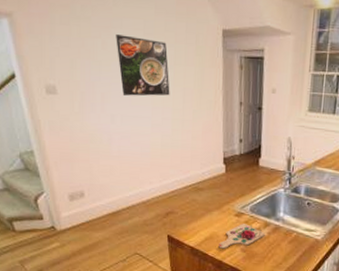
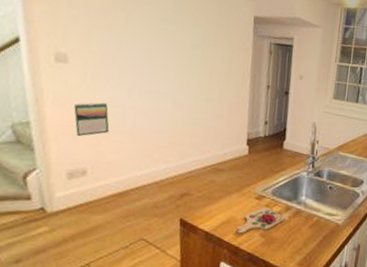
calendar: none [67,129,99,163] -> present [74,102,110,137]
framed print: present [116,34,170,96] -> none [142,9,197,74]

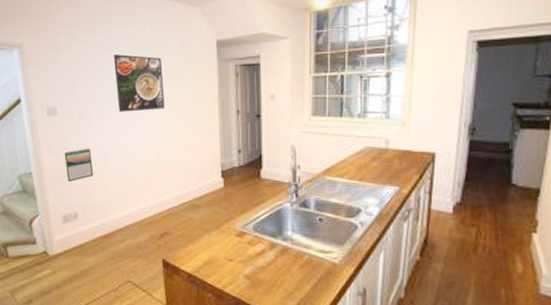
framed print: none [142,9,197,74] -> present [113,54,165,112]
cutting board: present [236,207,286,234] -> none [219,245,272,276]

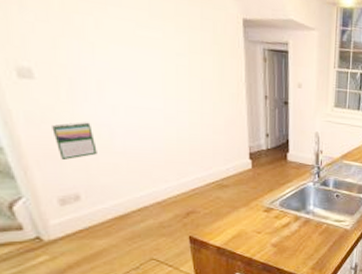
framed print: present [113,54,165,112] -> none [113,13,185,86]

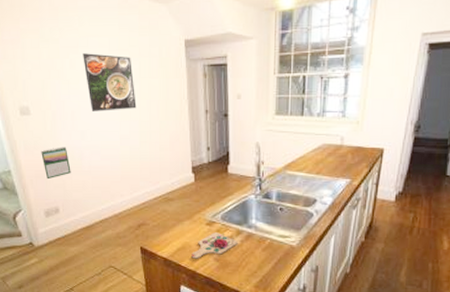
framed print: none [113,13,185,86] -> present [83,53,137,111]
cutting board: none [248,219,296,246] -> present [192,232,238,259]

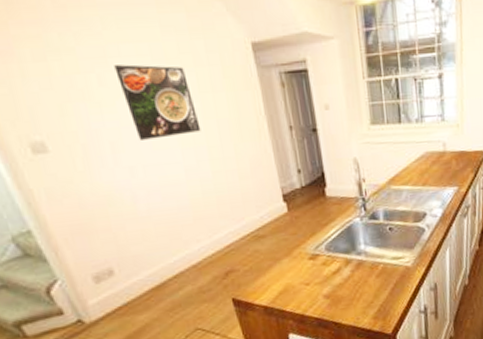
calendar: present [41,147,71,180] -> none [73,189,123,235]
cutting board: present [192,232,238,259] -> none [296,265,348,301]

